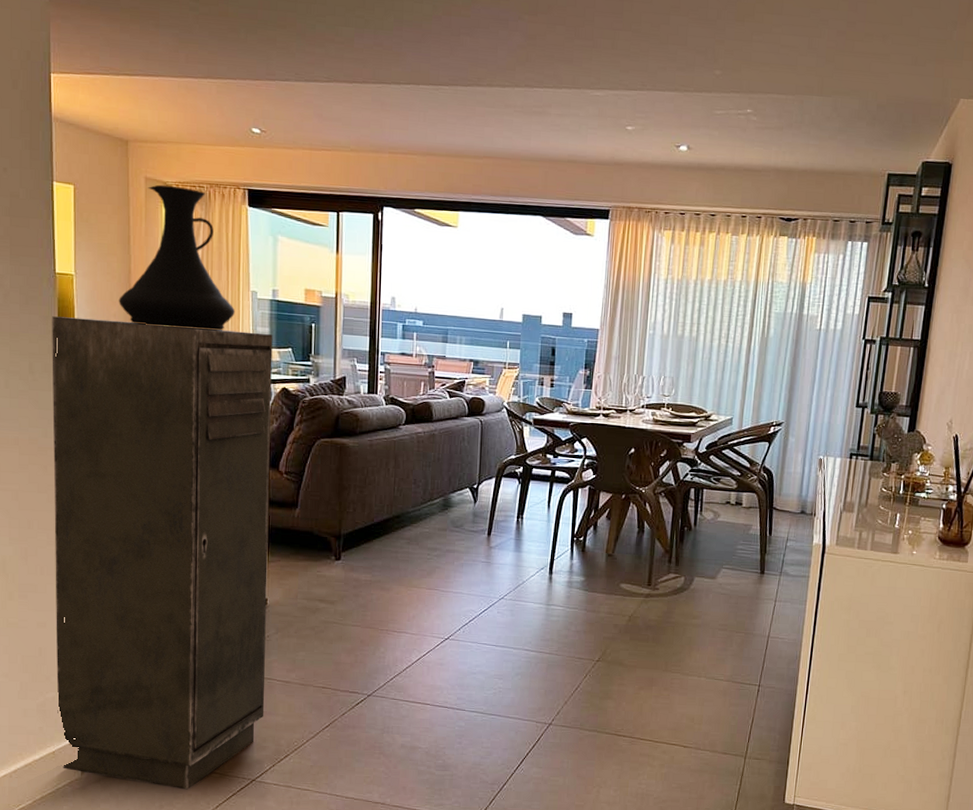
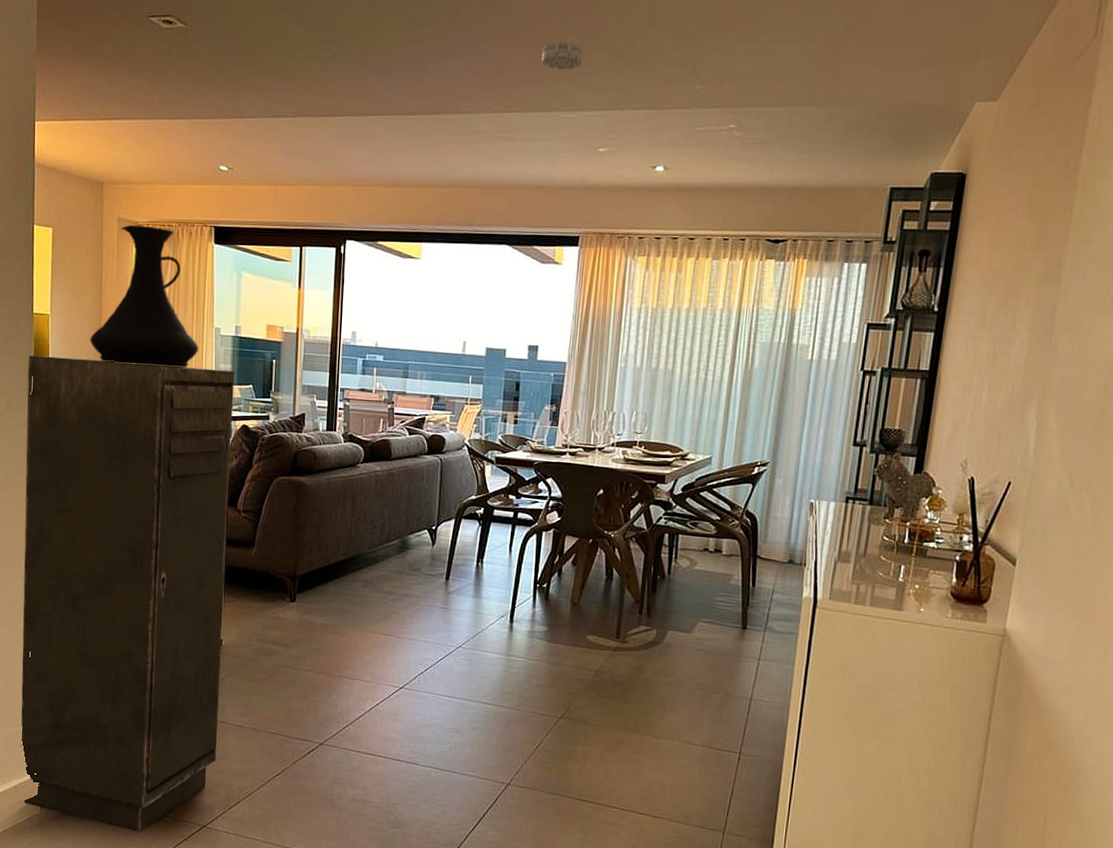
smoke detector: none [572,21,611,50] -> present [542,41,584,70]

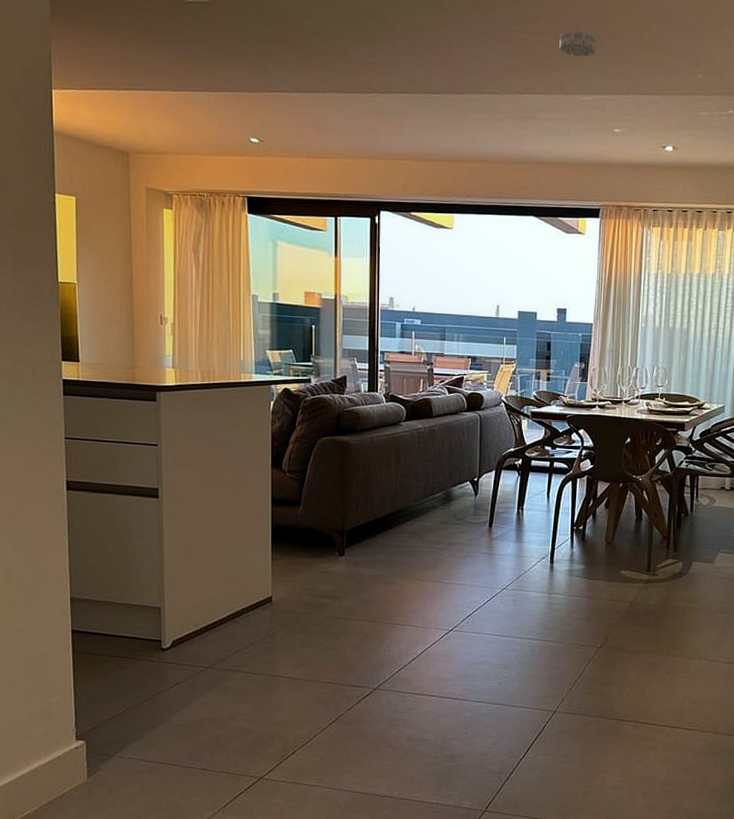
storage cabinet: present [20,355,235,832] -> none [55,324,274,790]
vase: present [90,224,199,368] -> none [121,194,237,335]

